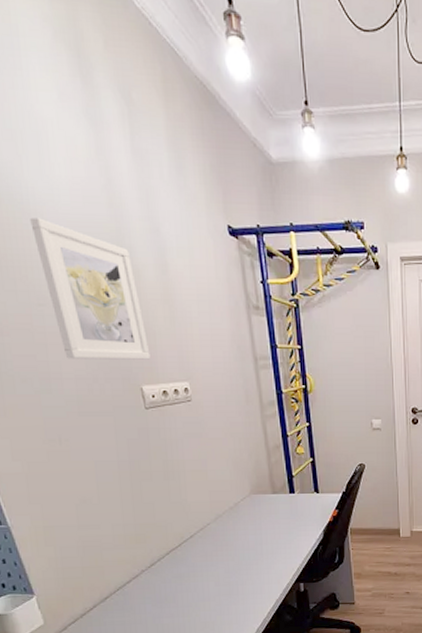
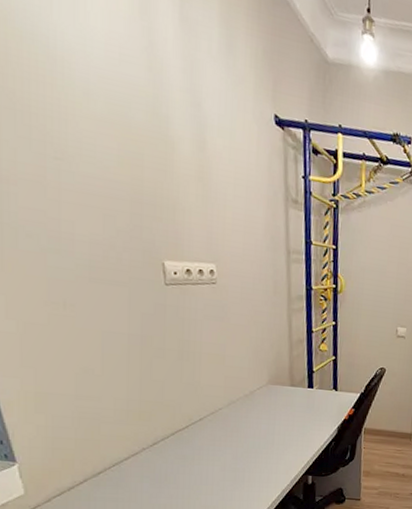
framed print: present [30,217,151,360] -> none [55,64,177,236]

